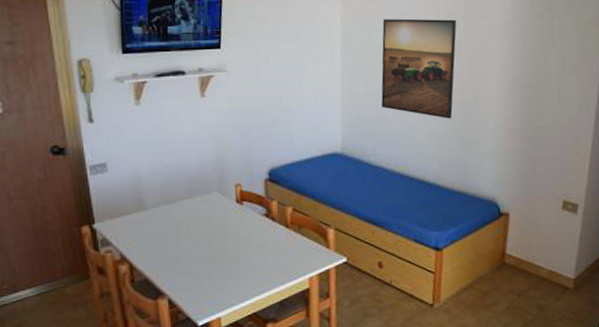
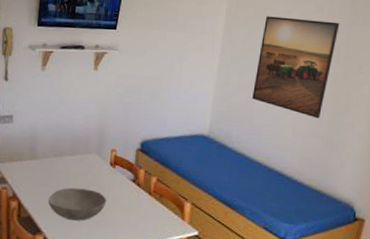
bowl: none [166,234,239,274] -> present [48,187,107,221]

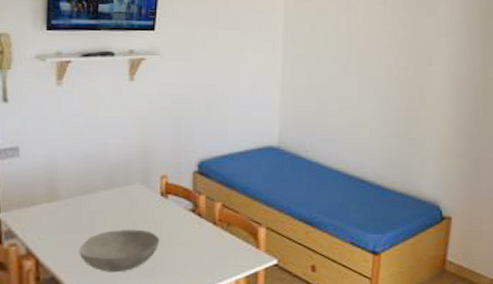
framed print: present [252,16,340,119] -> none [323,9,405,116]

